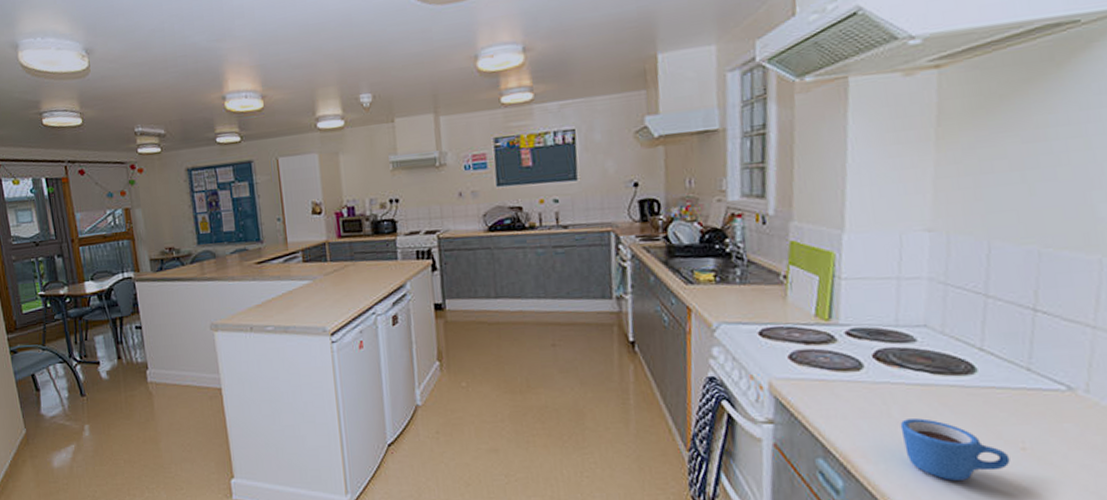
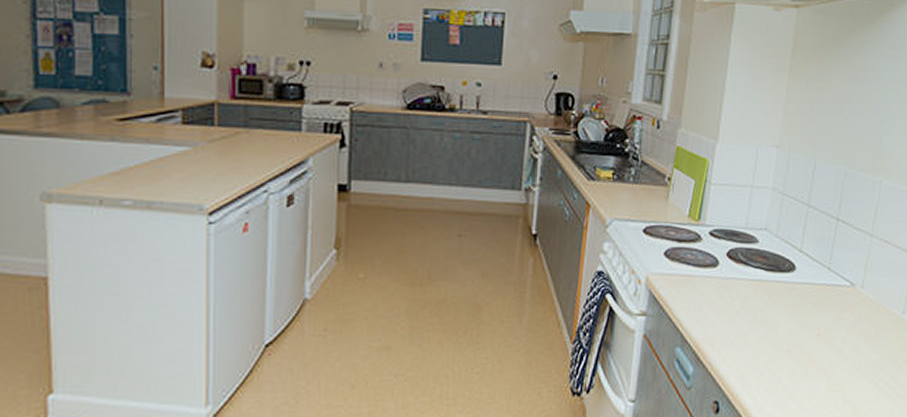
mug: present [900,418,1011,480] -> none [739,310,810,363]

